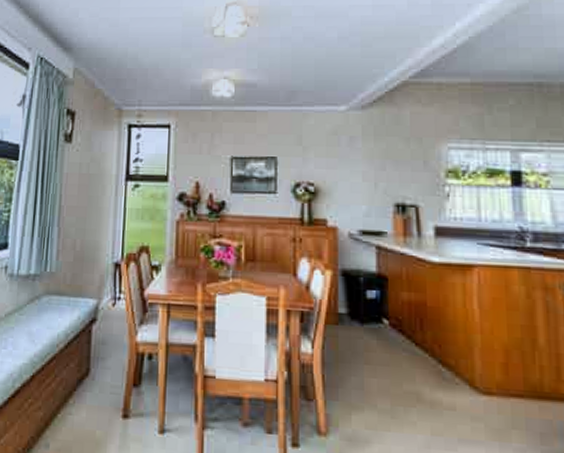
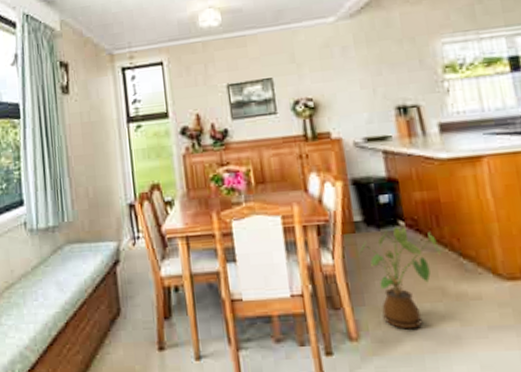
house plant: none [339,325,422,432] -> present [358,227,442,330]

